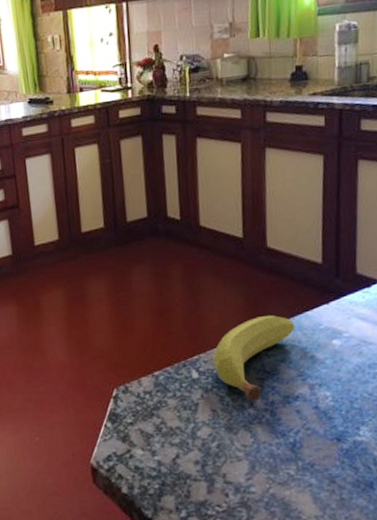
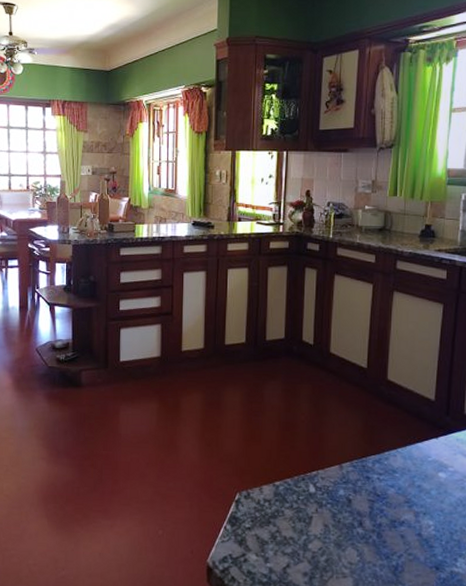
fruit: present [212,315,295,402] -> none [329,442,406,522]

